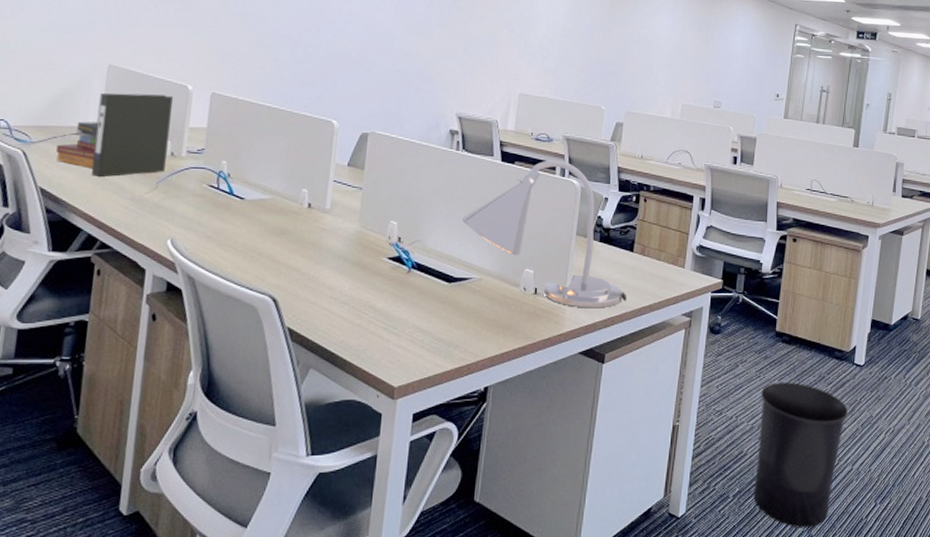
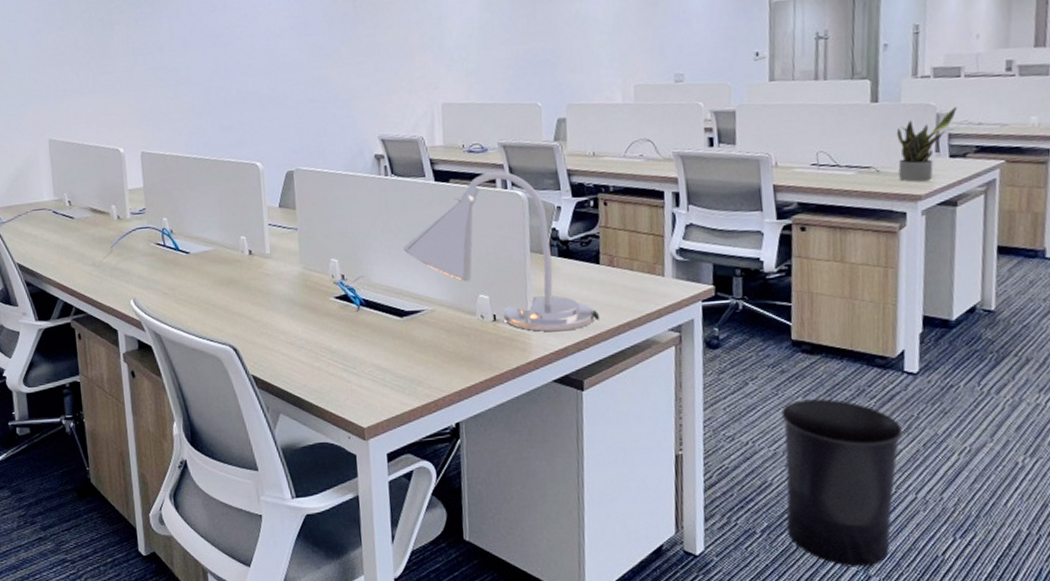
books: present [56,121,98,169] -> none [23,196,55,241]
binder: present [91,93,173,177] -> none [47,161,115,247]
potted plant: none [867,159,911,213] -> present [896,107,958,183]

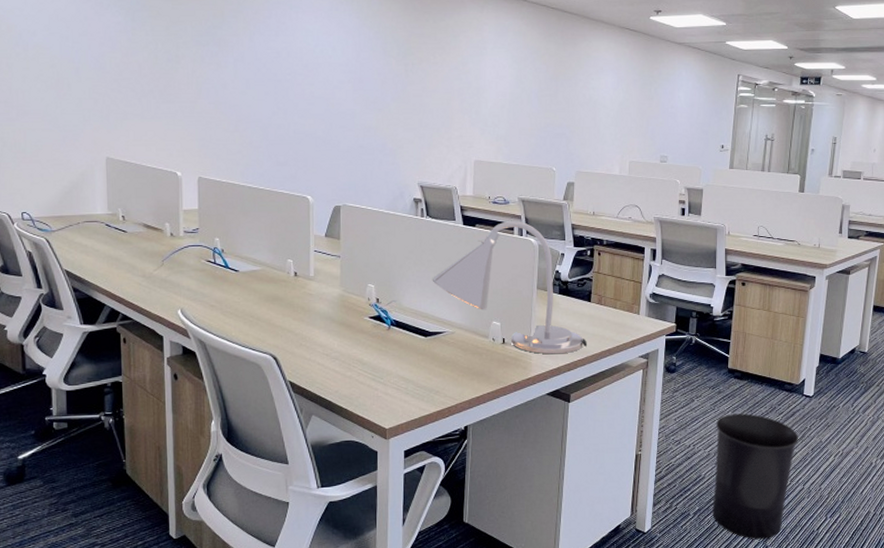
potted plant: present [896,107,958,183] -> none [813,201,857,255]

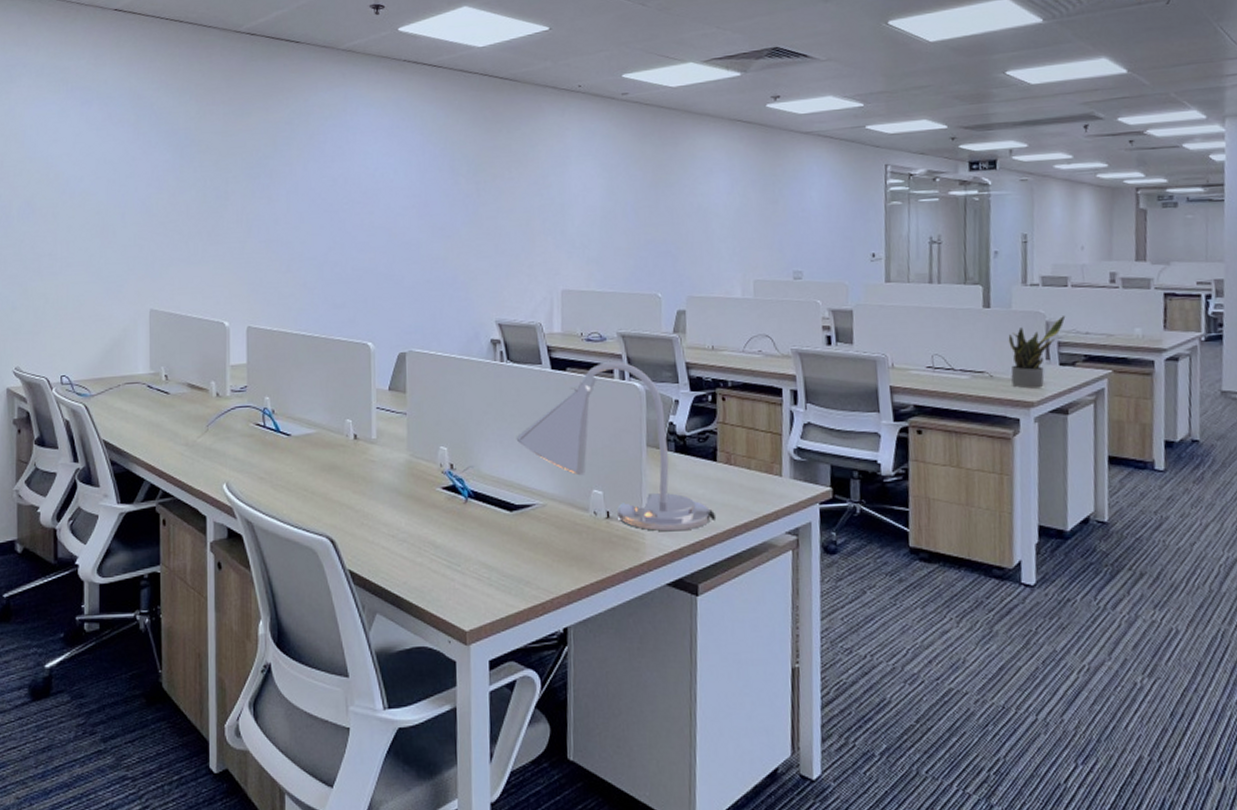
waste bin: present [712,413,798,539] -> none [900,610,1021,794]
potted plant: none [813,201,857,255] -> present [1008,316,1066,389]

